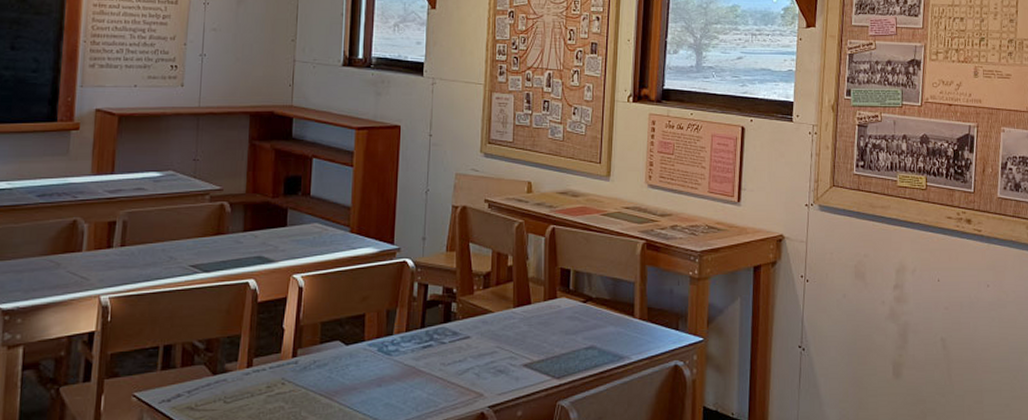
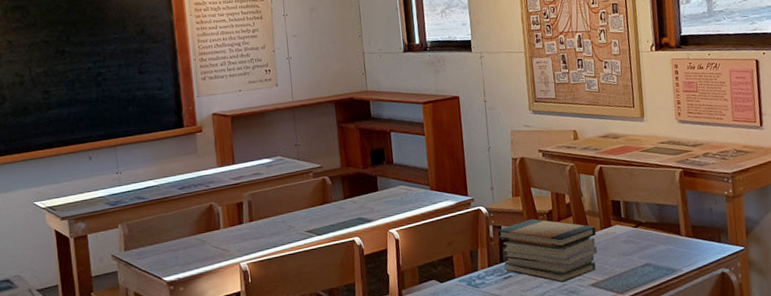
book stack: none [421,280,538,360] -> present [497,218,598,283]

